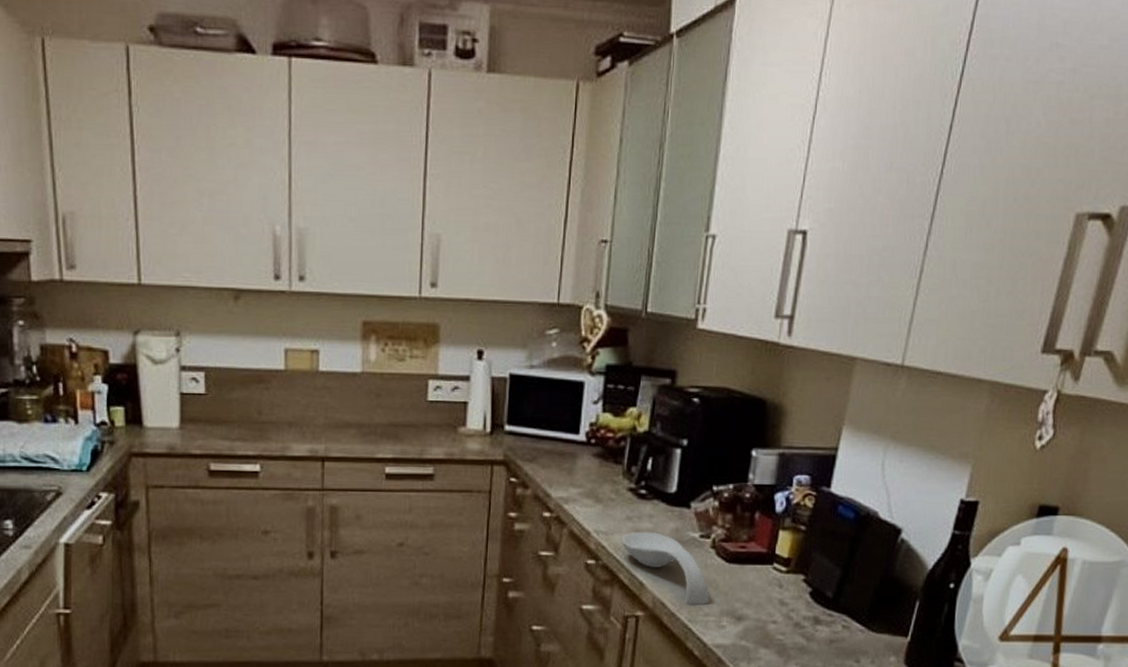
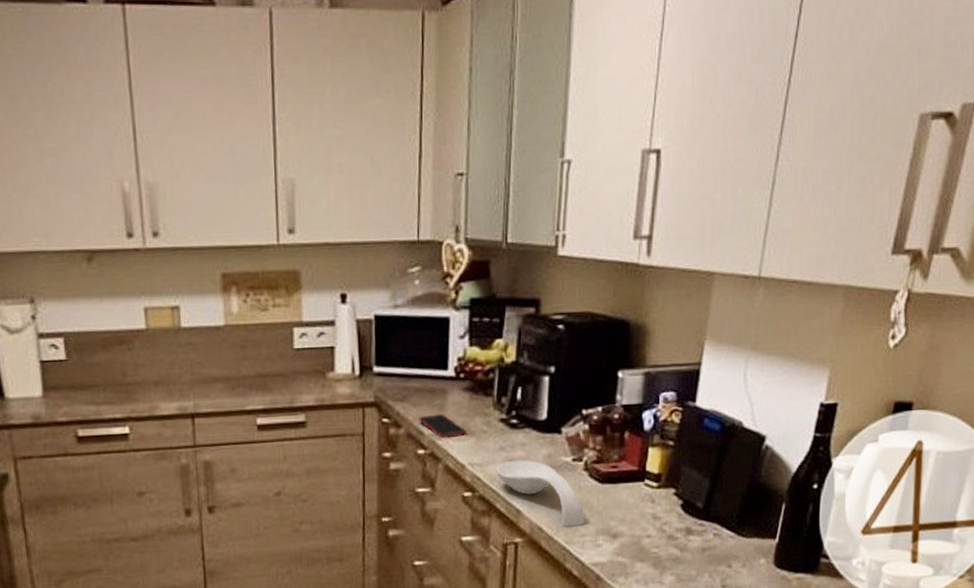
cell phone: none [547,478,594,504] -> present [419,414,467,439]

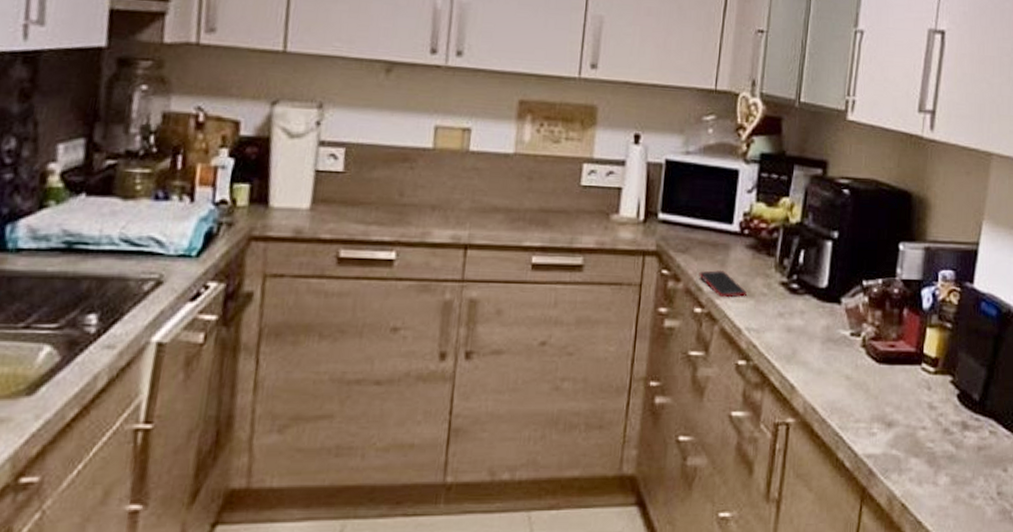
spoon rest: present [496,459,585,528] -> none [773,328,860,410]

